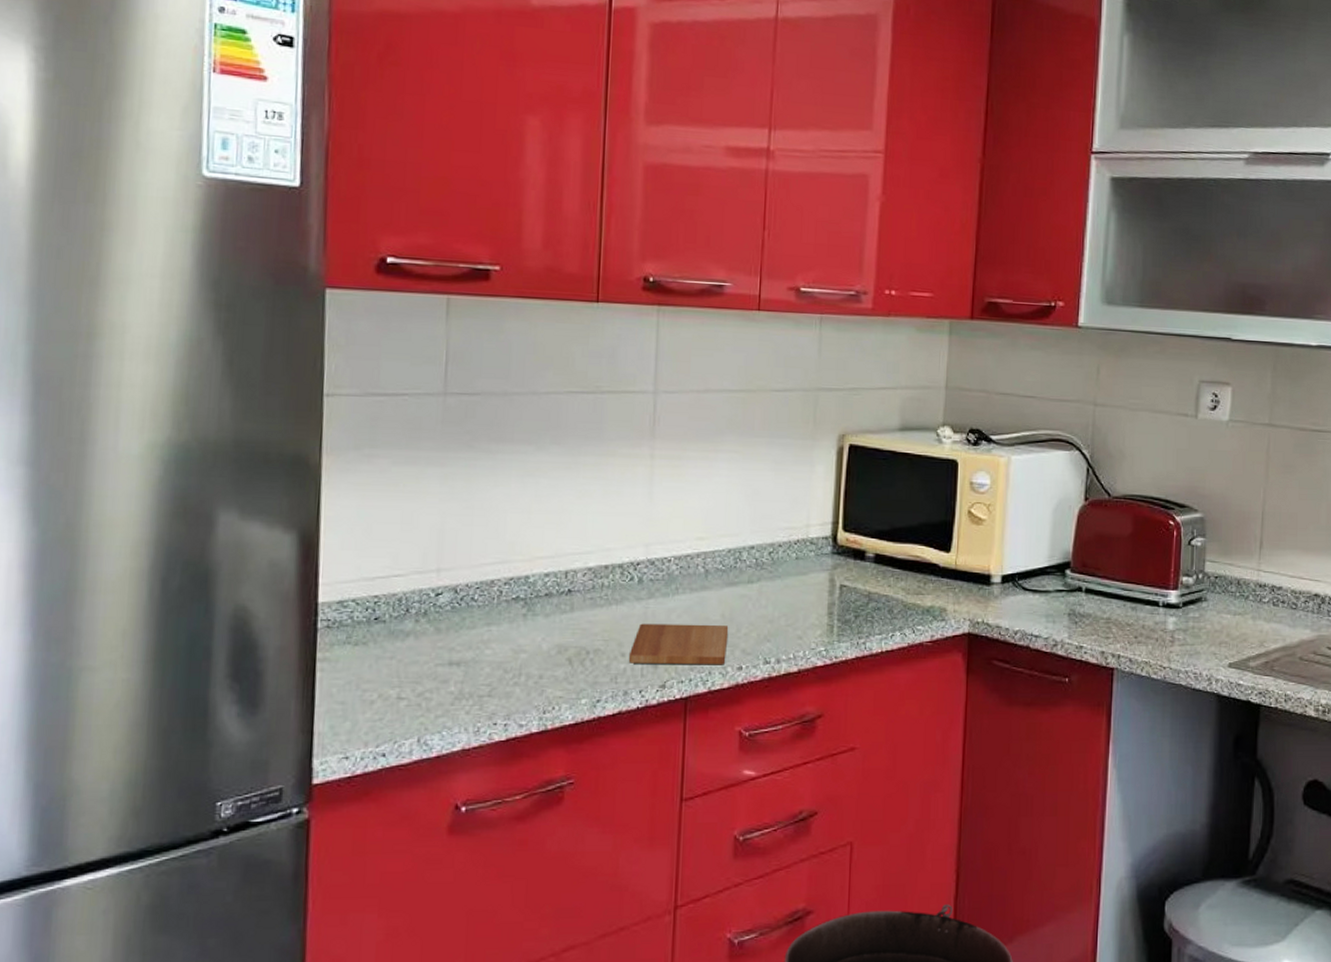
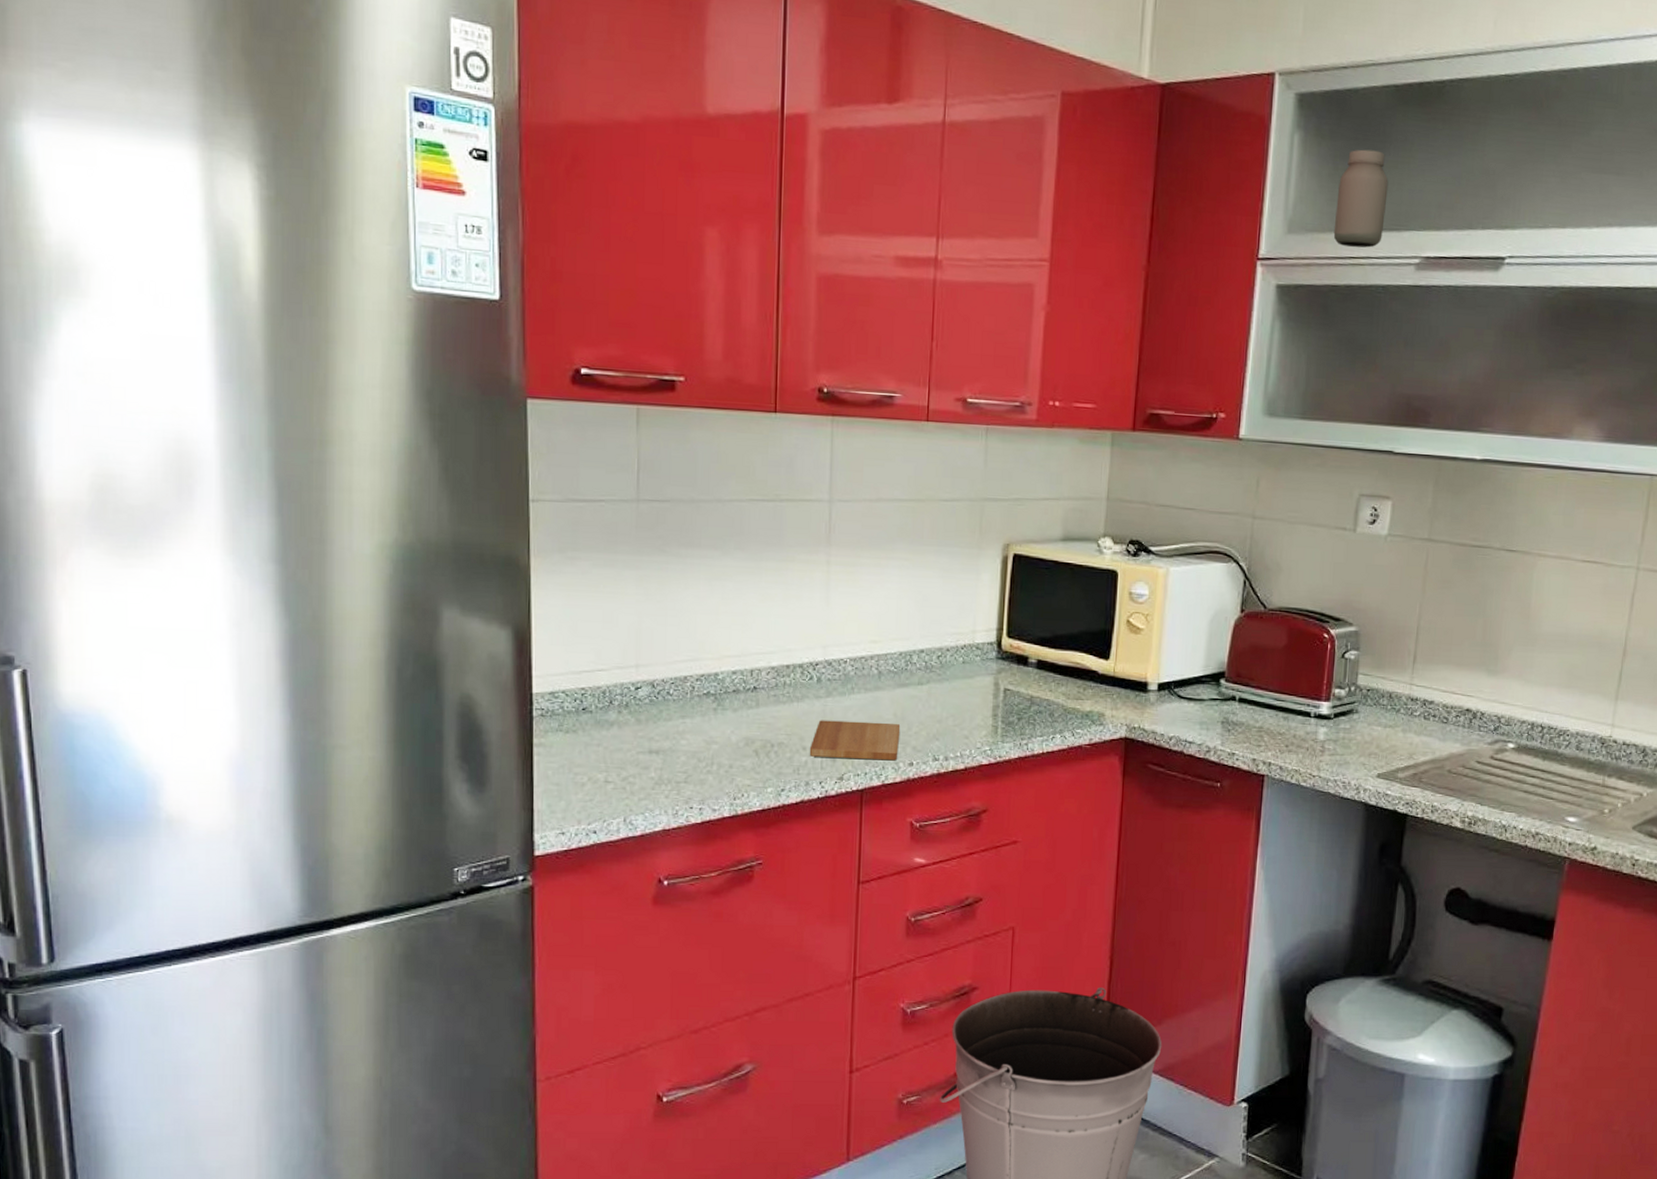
jar: none [1164,51,1216,143] -> present [1333,149,1389,248]

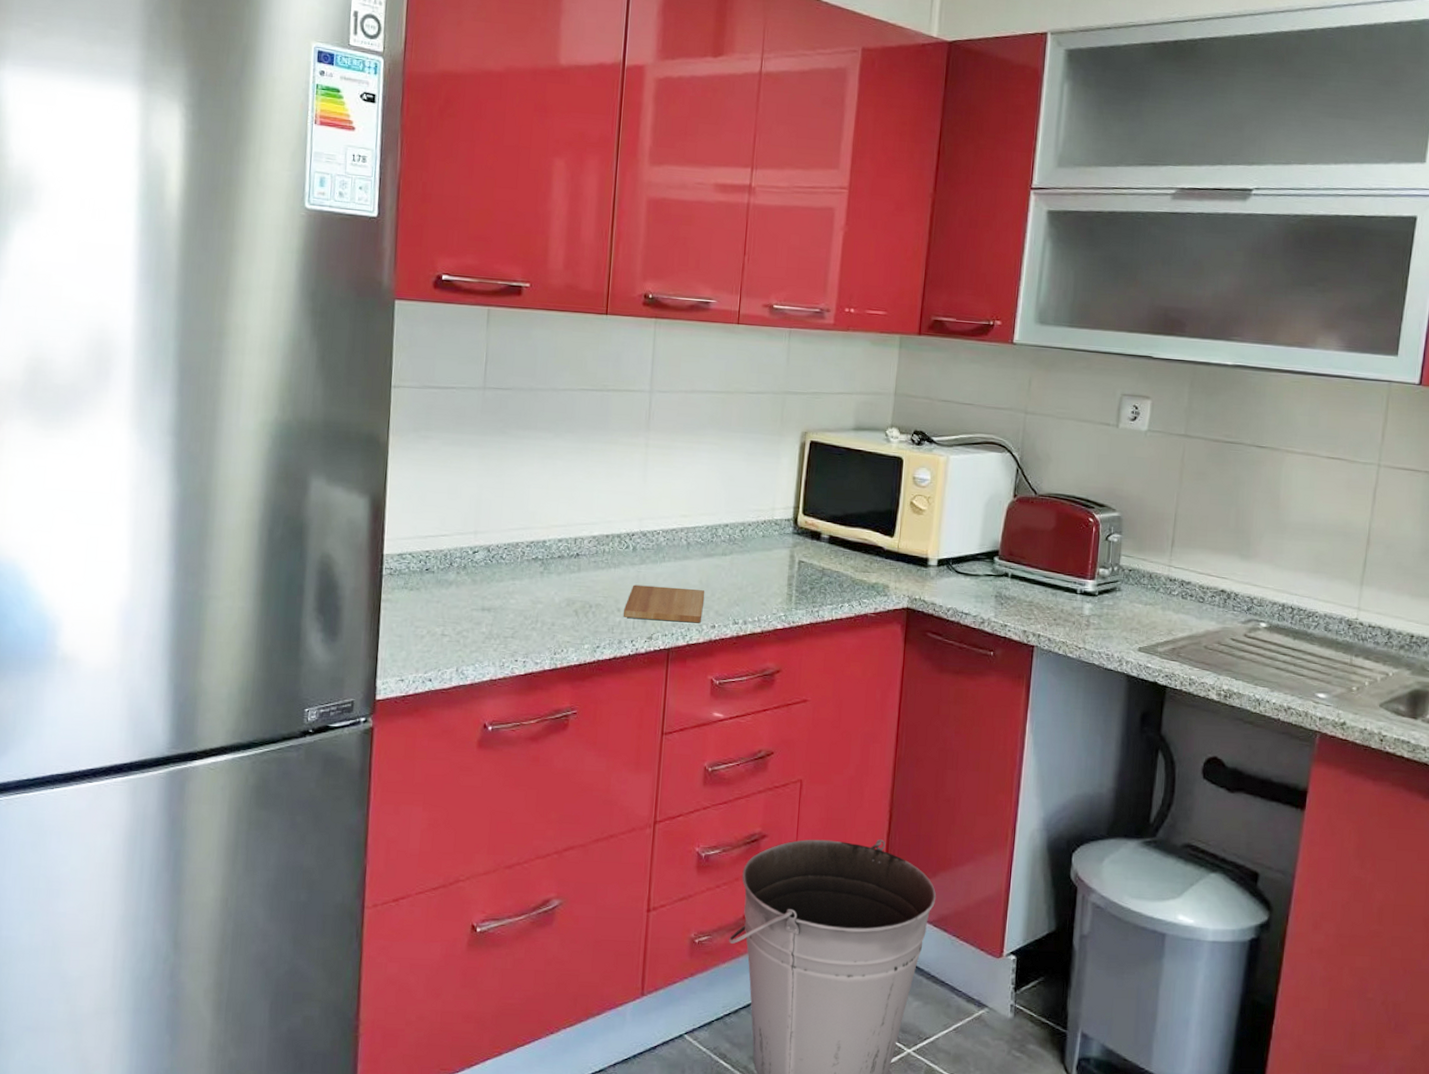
jar: present [1333,149,1389,248] -> none [1098,96,1147,180]

